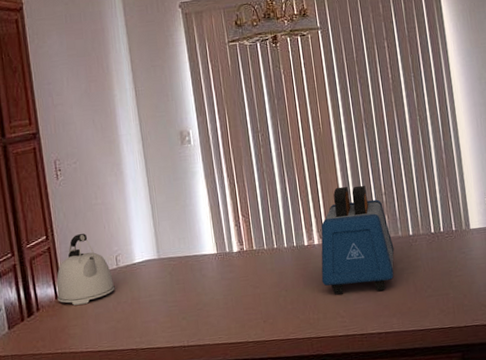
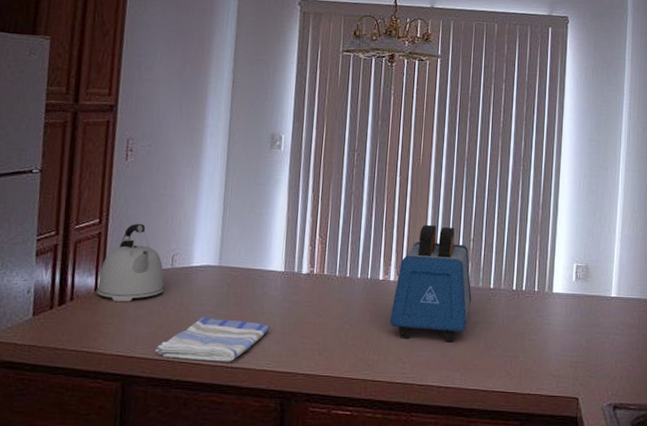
dish towel: none [118,302,215,347] -> present [155,317,270,362]

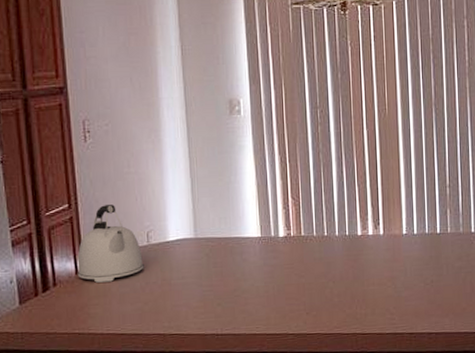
dish towel: present [155,317,270,362] -> none [144,288,255,331]
toaster: present [389,224,472,343] -> none [373,175,454,290]

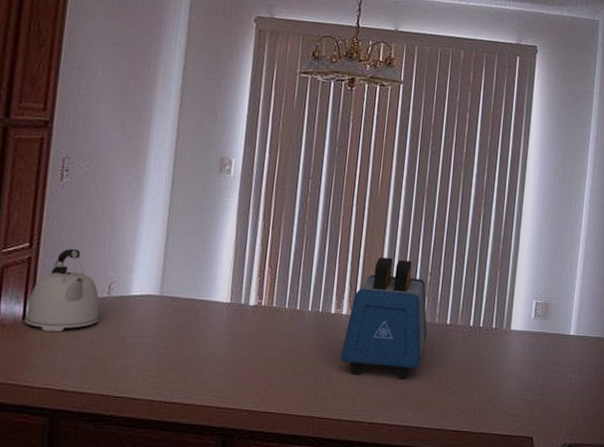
toaster: none [373,175,454,290] -> present [340,256,427,380]

